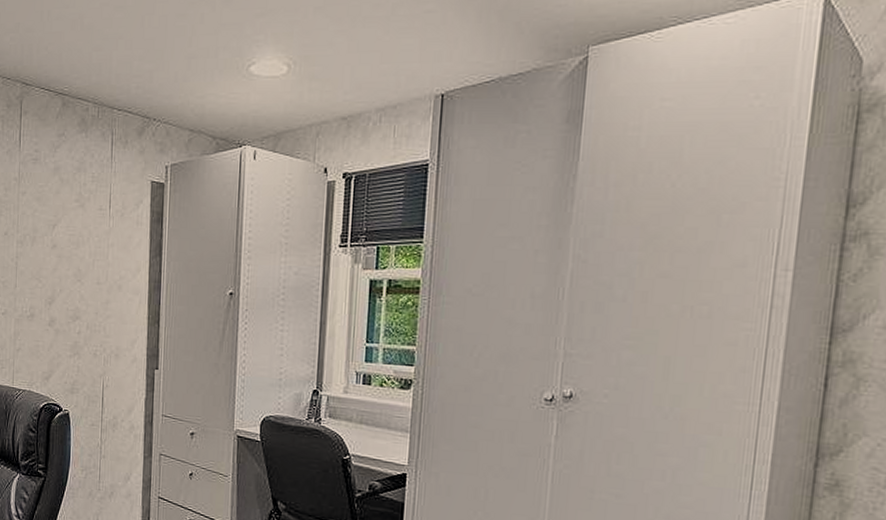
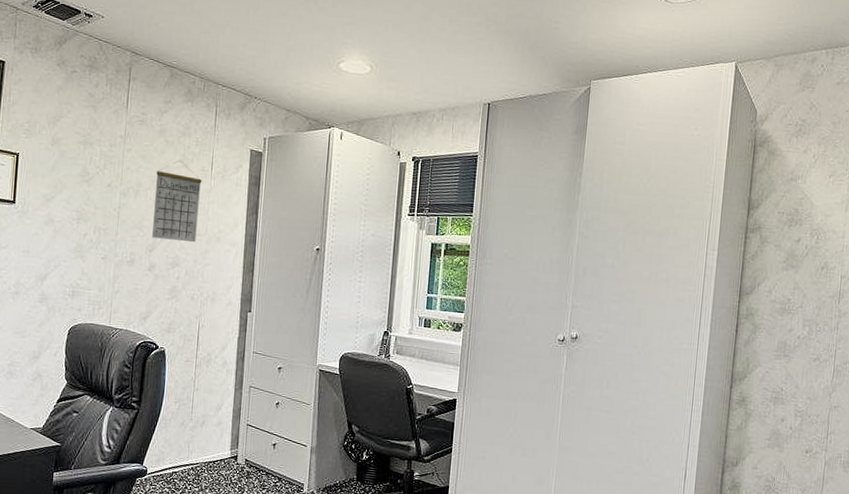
calendar: none [51,200,100,292] -> present [152,160,202,243]

